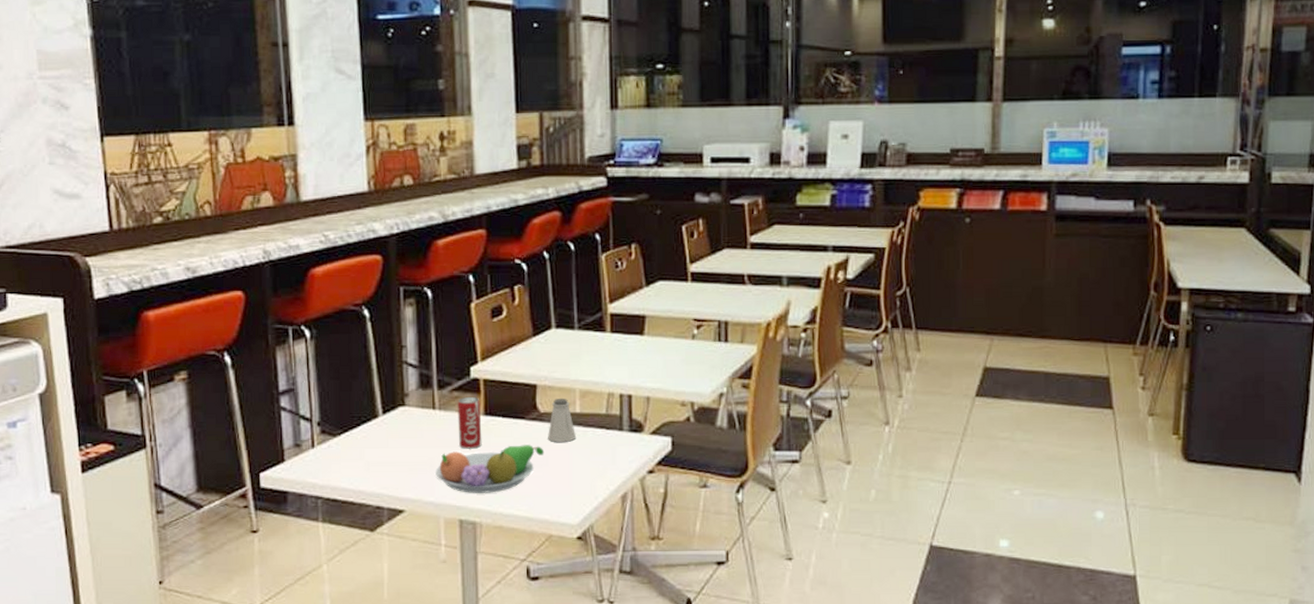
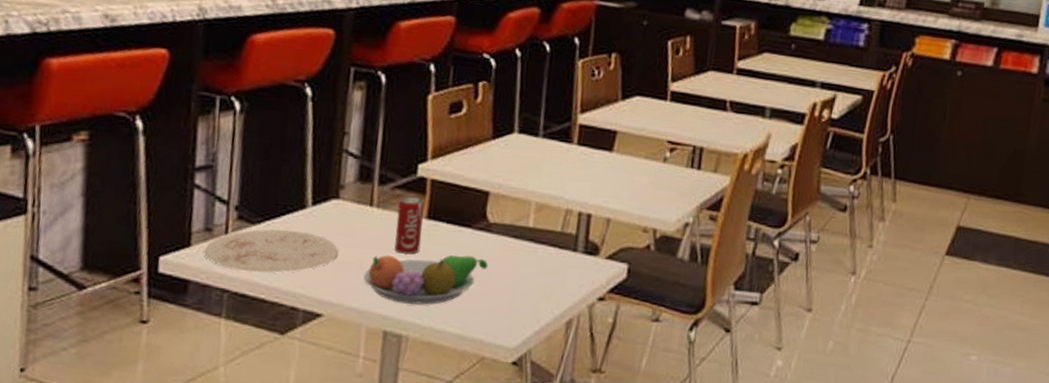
plate: none [295,438,411,479] -> present [203,229,339,273]
saltshaker: present [548,399,576,442] -> none [494,209,525,258]

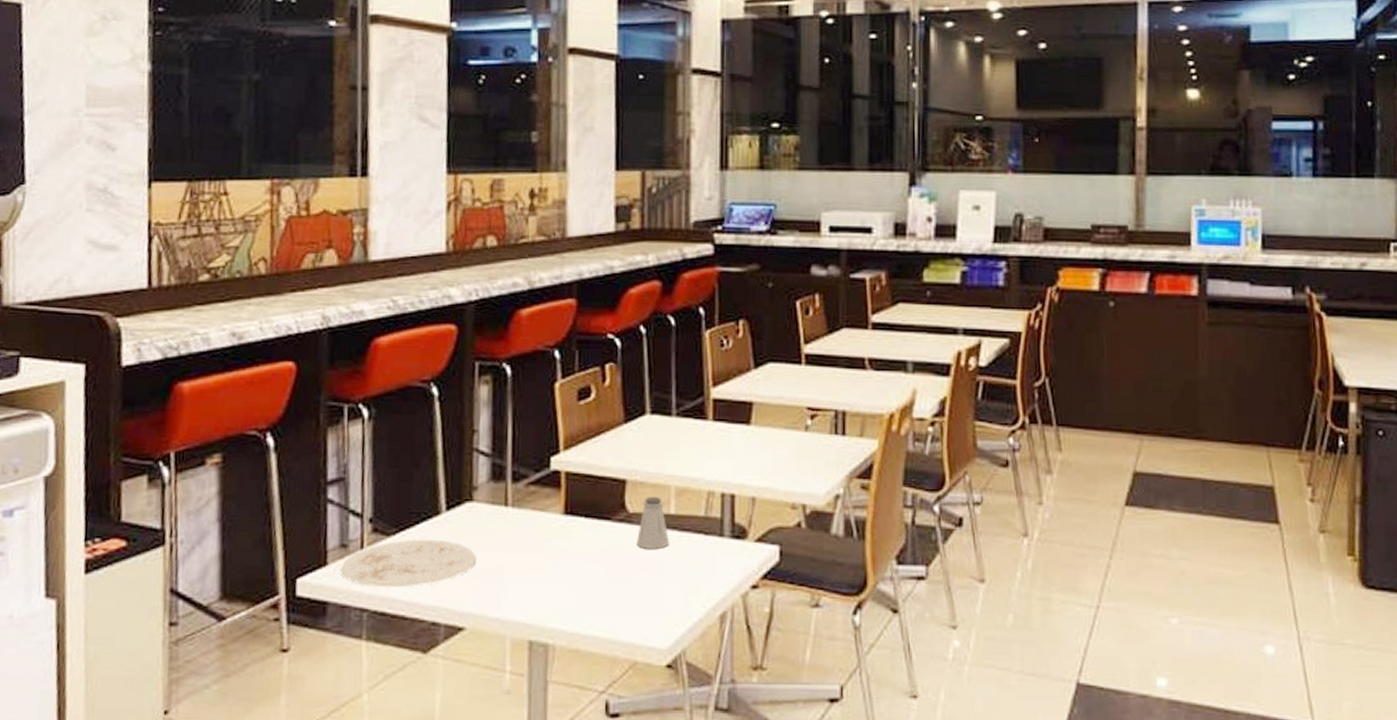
fruit bowl: present [363,255,489,305] -> none [504,551,632,609]
beverage can: present [394,197,425,254] -> none [533,493,561,555]
saltshaker: none [494,209,525,258] -> present [637,497,669,549]

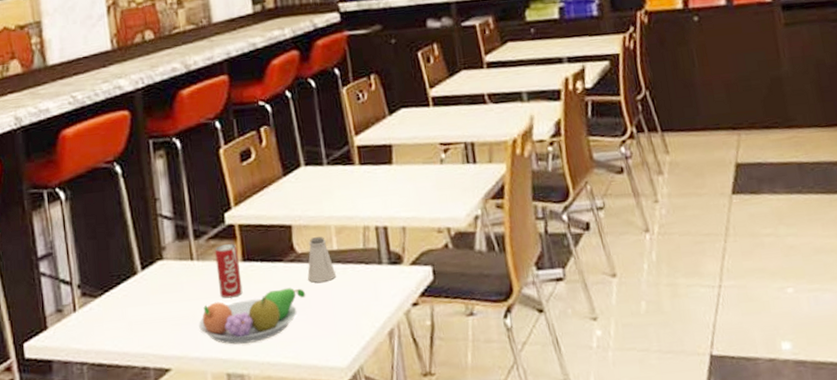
plate: present [339,539,477,588] -> none [58,296,173,343]
fruit bowl: none [504,551,632,609] -> present [199,288,306,345]
beverage can: none [533,493,561,555] -> present [215,244,243,299]

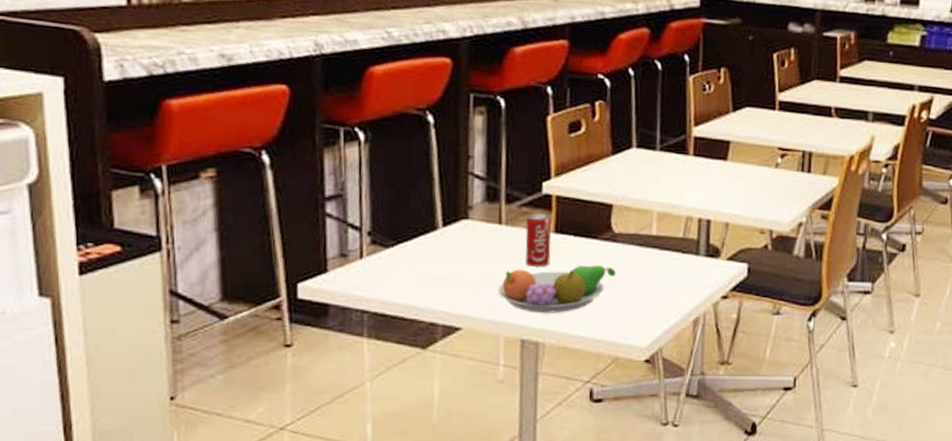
saltshaker: present [307,237,336,283] -> none [621,220,650,264]

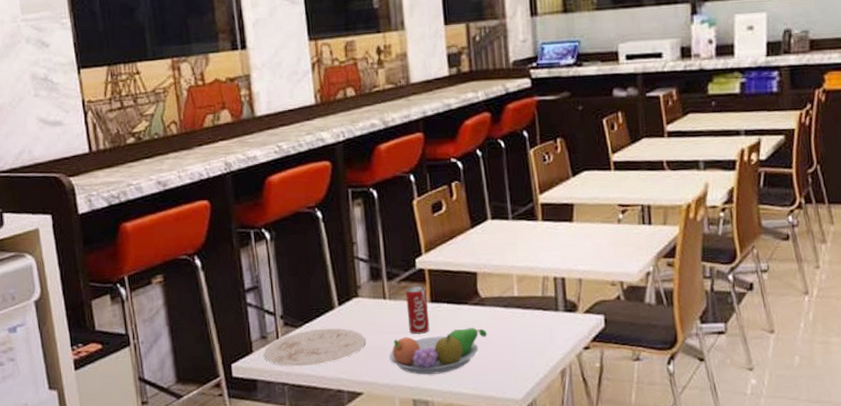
plate: none [340,251,472,293] -> present [263,328,366,367]

